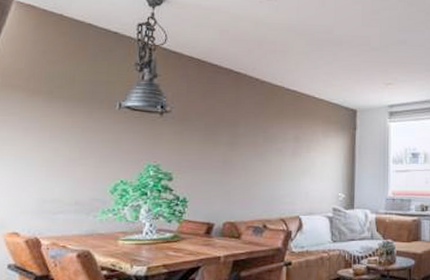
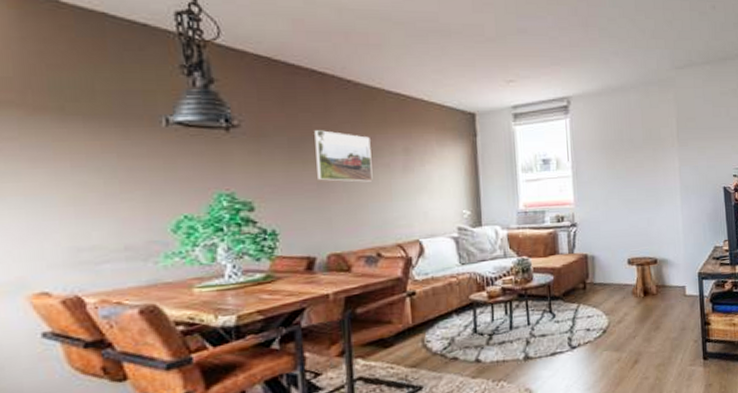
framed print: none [224,118,268,163] -> present [314,130,373,182]

